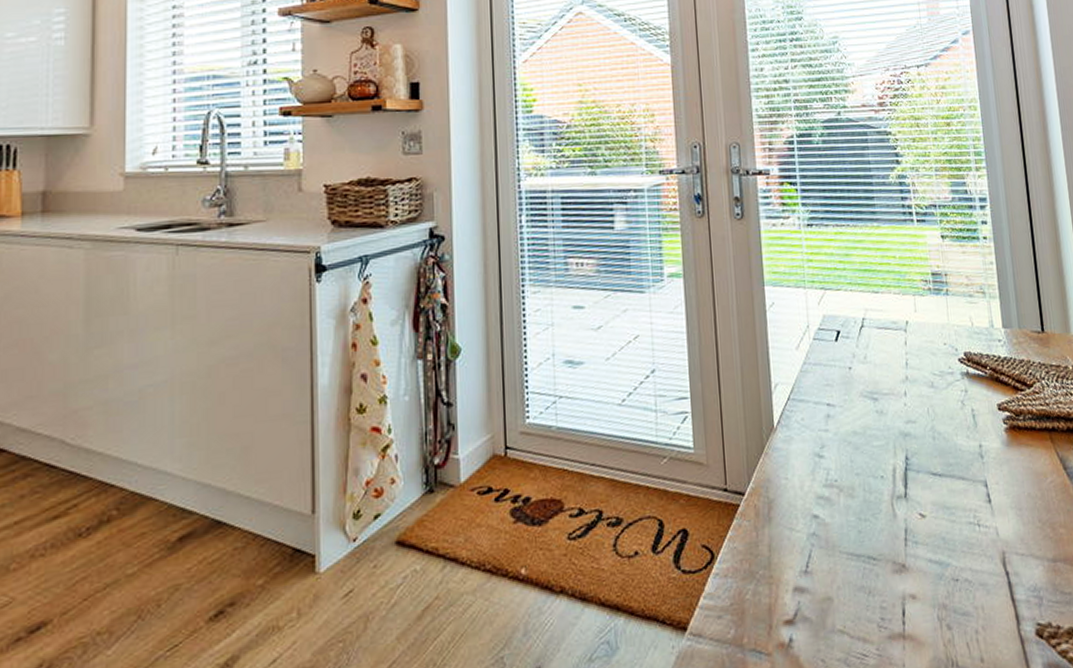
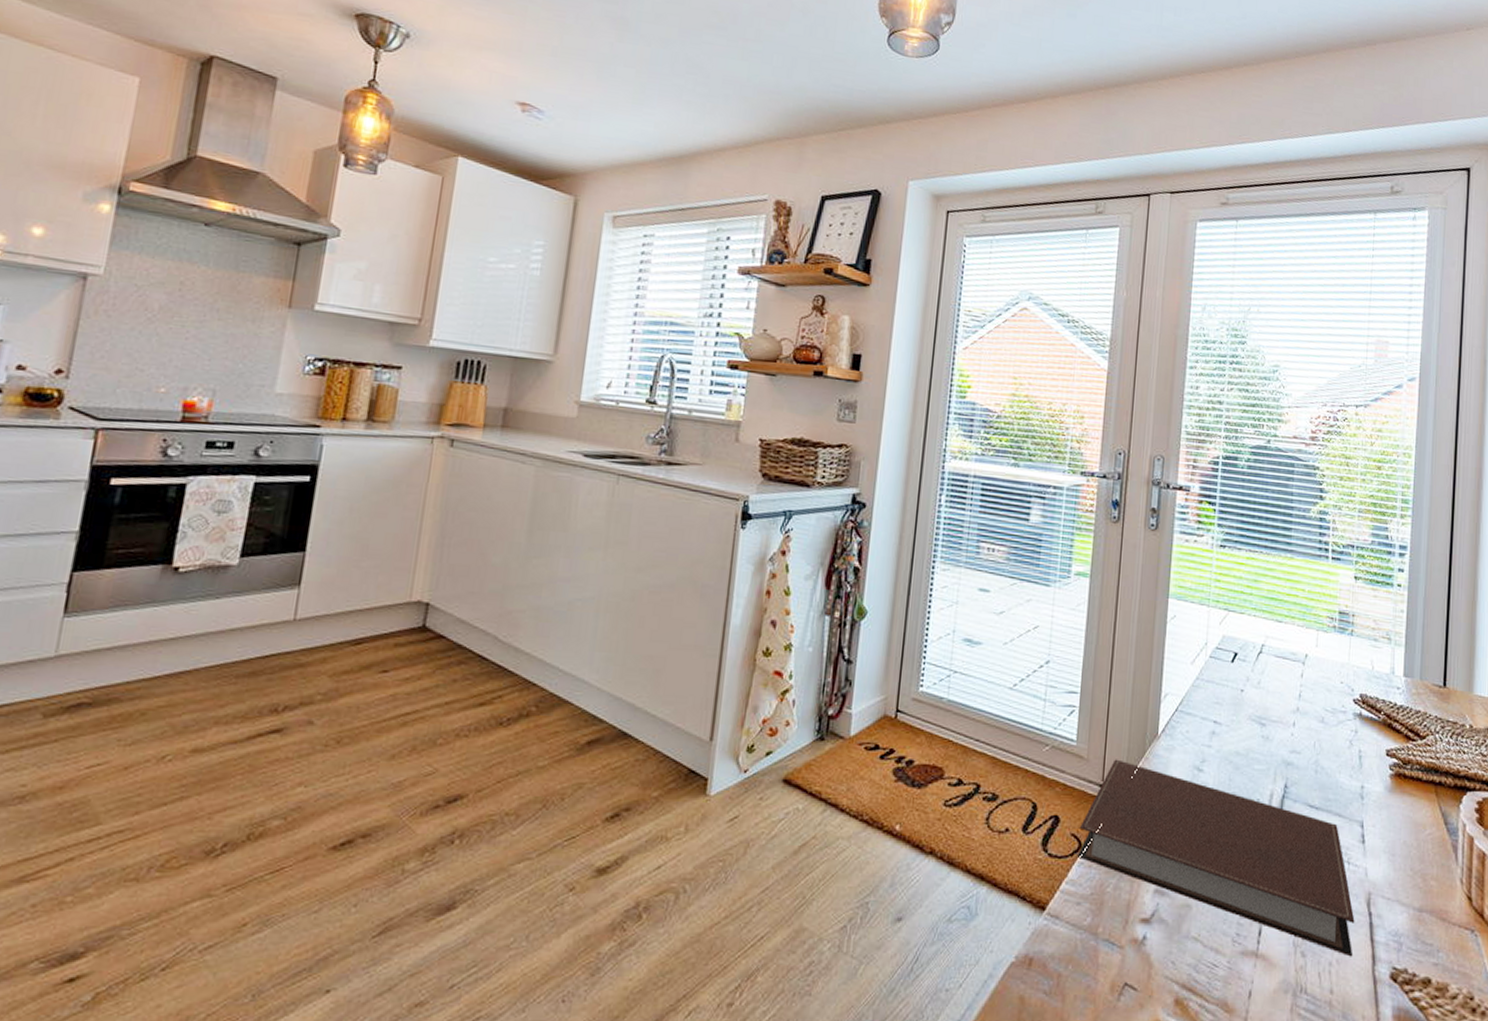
notebook: none [710,459,996,621] -> present [1077,759,1355,957]

